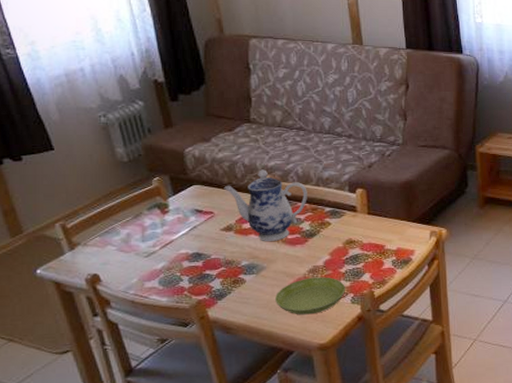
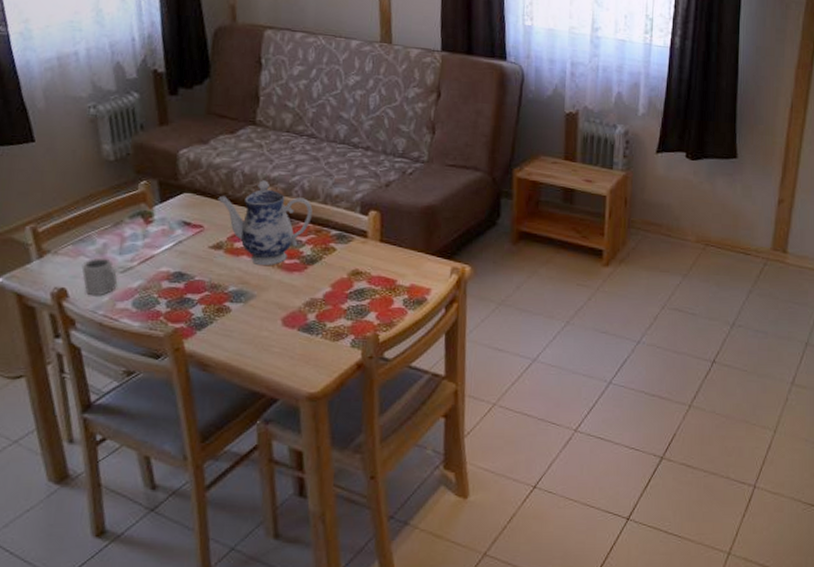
cup: none [110,245,144,279] -> present [81,257,118,296]
saucer: present [275,277,345,315] -> none [263,312,346,357]

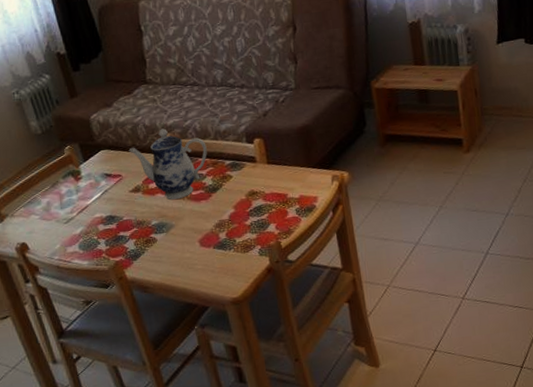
cup: present [81,257,118,296] -> none [34,213,65,246]

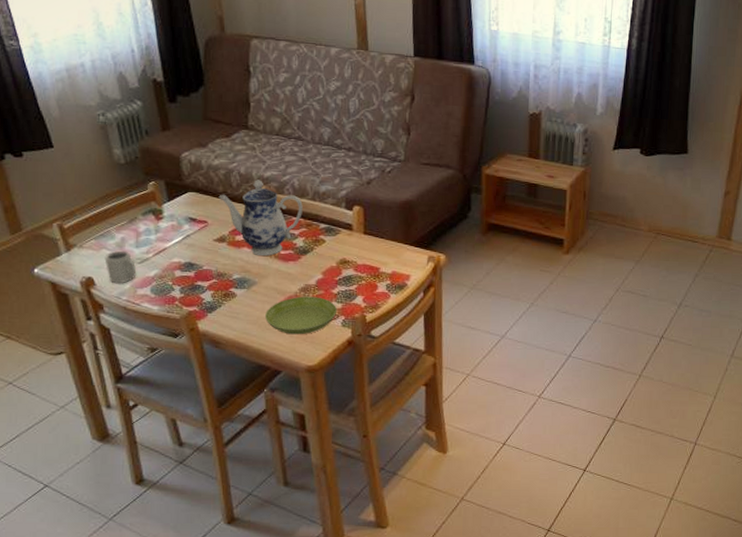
cup: none [34,213,65,246] -> present [104,250,137,284]
saucer: none [186,230,252,271] -> present [265,296,337,335]

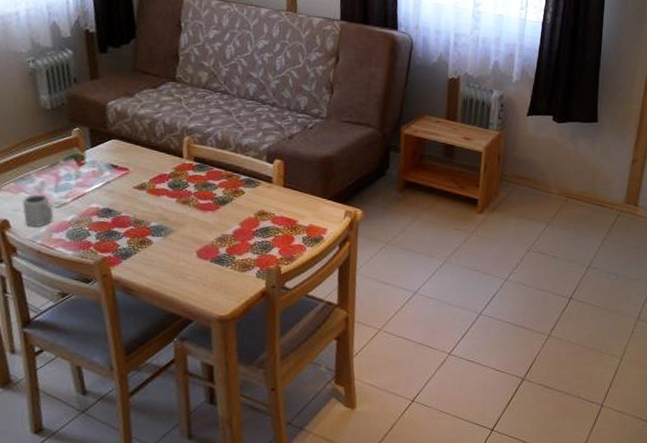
teapot: present [218,179,303,256] -> none [141,130,225,205]
saucer: present [265,296,337,335] -> none [180,246,252,285]

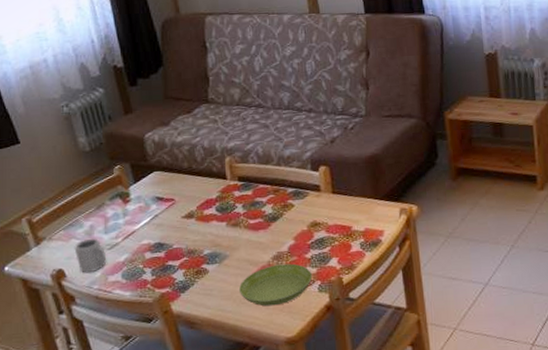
saucer: none [180,246,252,285] -> present [239,263,312,307]

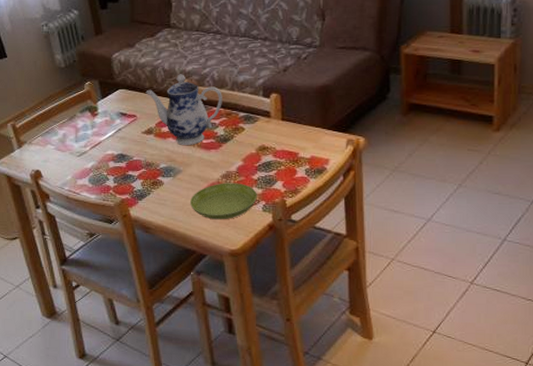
cup: present [74,238,107,273] -> none [49,145,76,176]
teapot: none [184,151,269,228] -> present [145,74,222,145]

